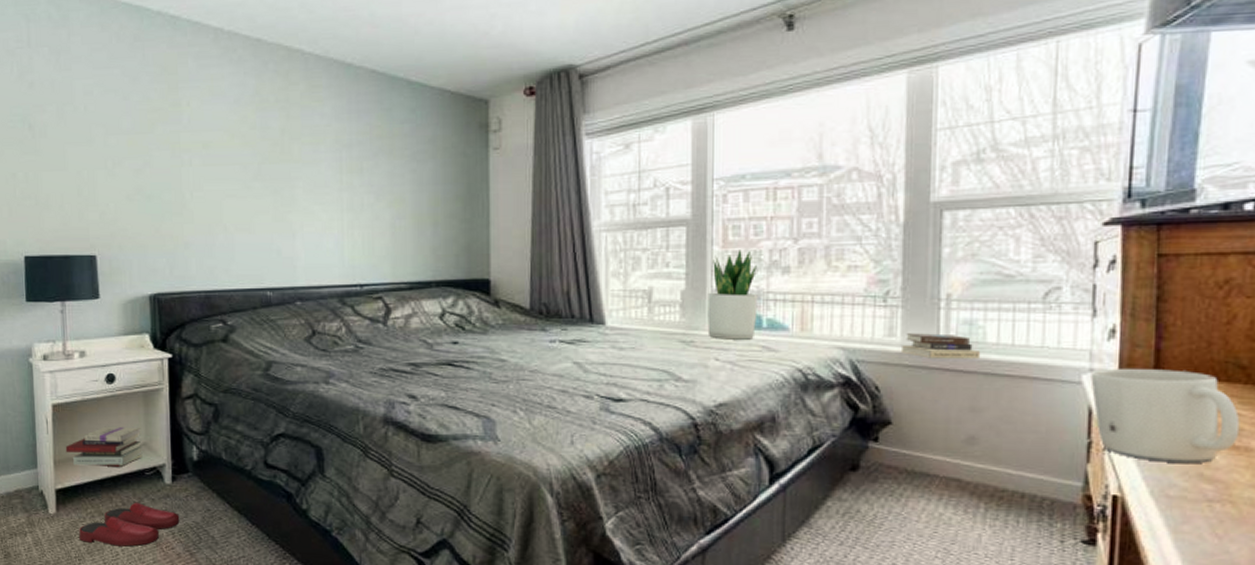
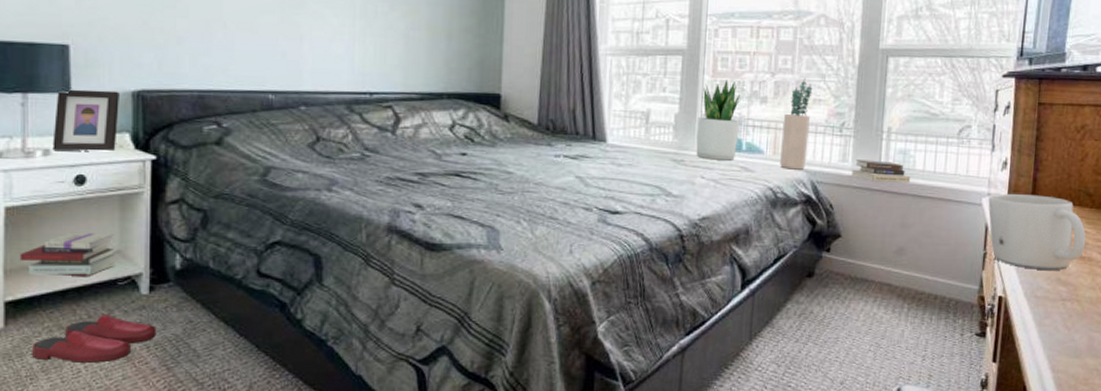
picture frame: none [87,295,139,353] -> present [52,89,119,152]
vase: none [810,242,847,347] -> present [780,78,813,170]

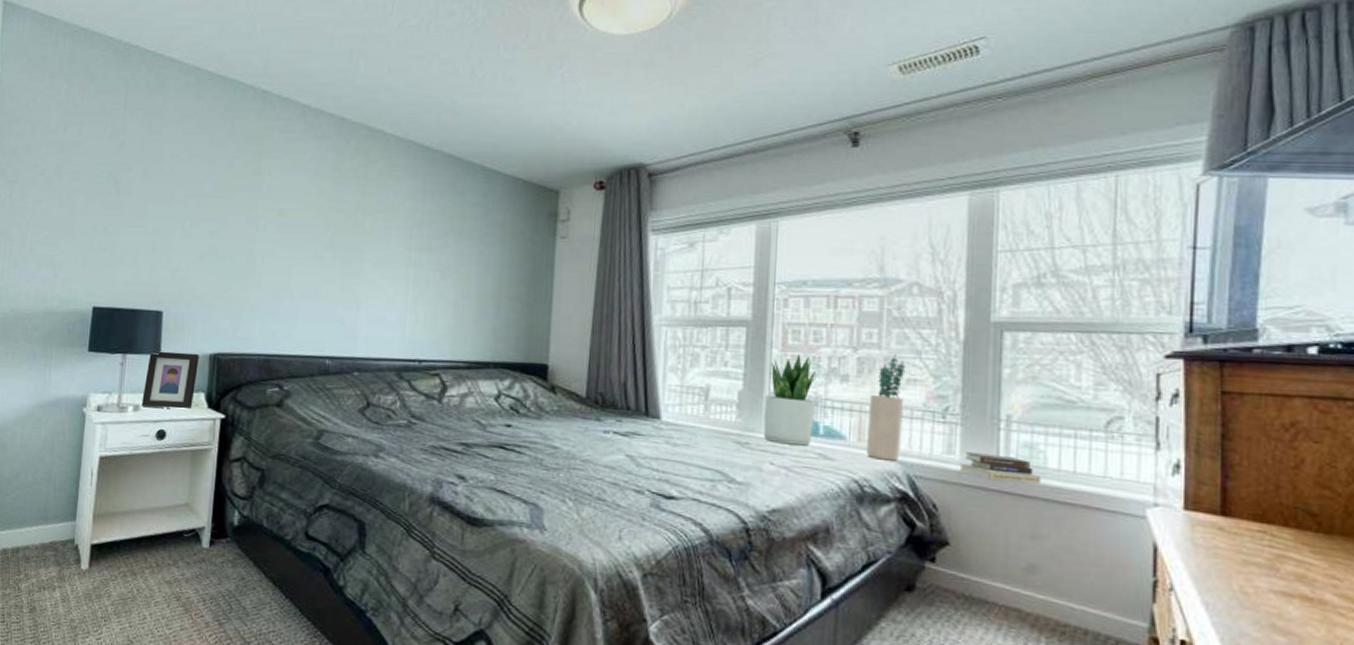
books: present [19,232,115,276] -> none [106,483,184,526]
slippers: present [32,314,157,363] -> none [108,564,213,611]
mug: present [988,194,1086,270] -> none [1155,504,1313,613]

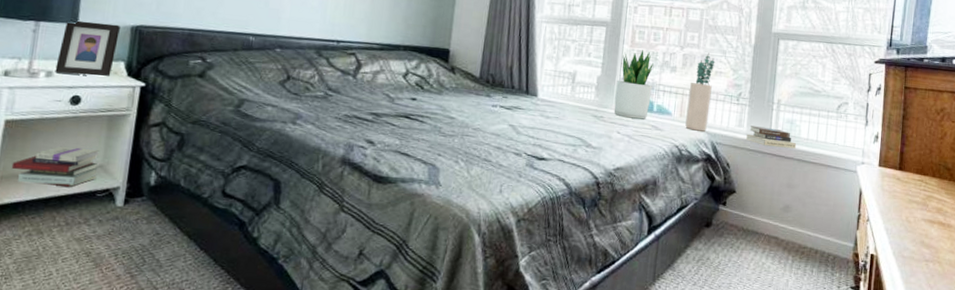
books: none [106,483,184,526] -> present [11,146,99,187]

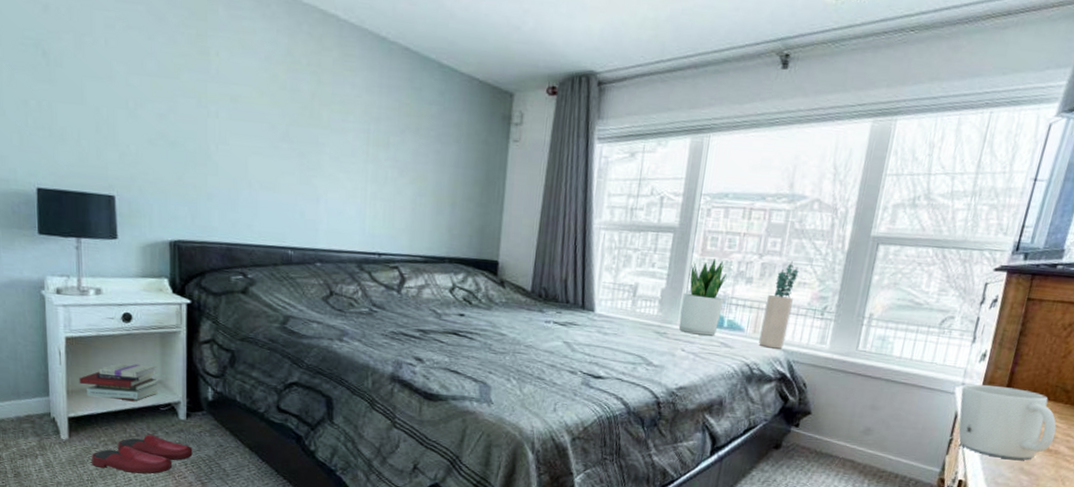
slippers: none [10,222,126,267] -> present [92,434,193,474]
picture frame: present [55,20,120,77] -> none [103,236,159,294]
books: present [746,125,797,149] -> none [828,342,887,368]
mug: none [862,163,946,234] -> present [958,384,1057,460]

